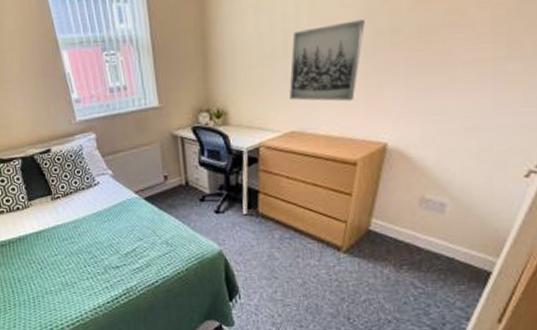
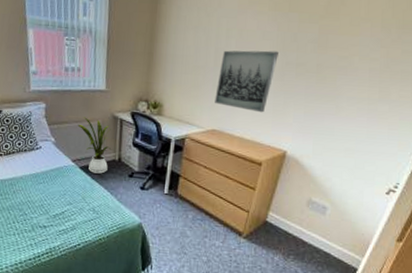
house plant: none [134,141,175,203] -> present [77,117,111,174]

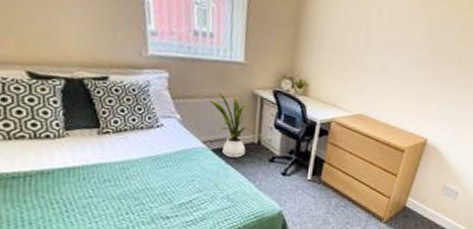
wall art: present [215,50,278,113] -> none [363,31,426,100]

